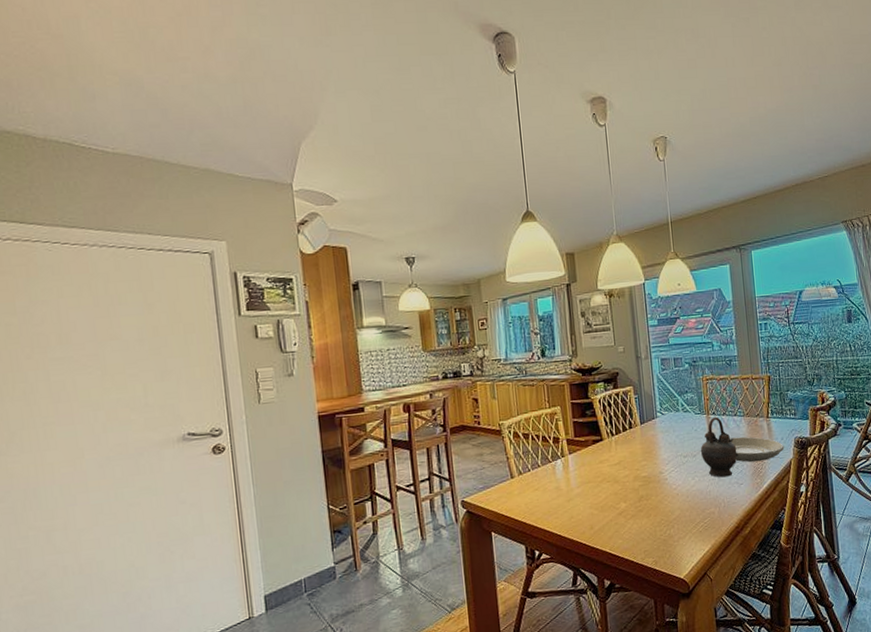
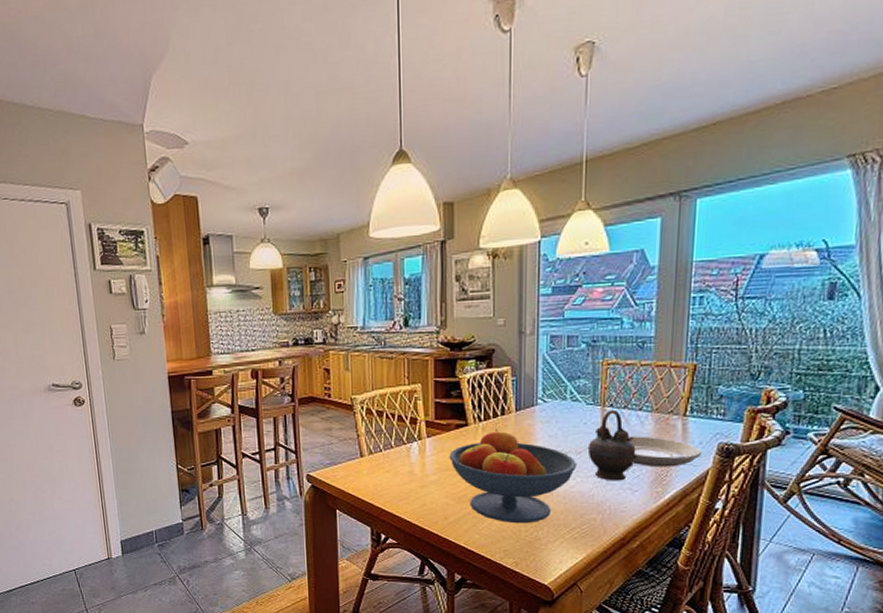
fruit bowl: none [589,441,694,525] -> present [449,428,577,524]

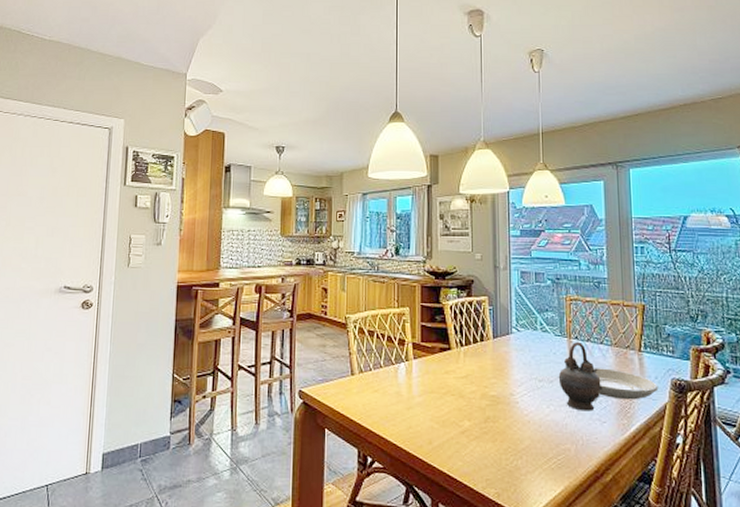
fruit bowl: present [449,428,577,524] -> none [434,354,550,452]

